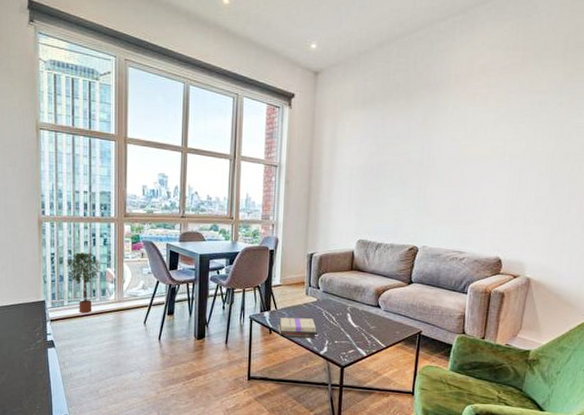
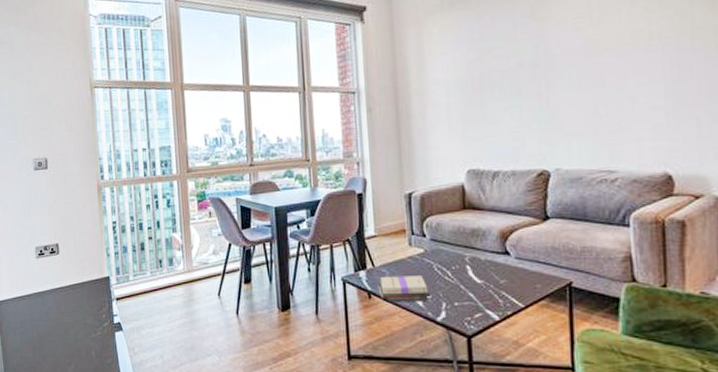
potted tree: present [66,252,100,313] -> none [128,217,166,288]

